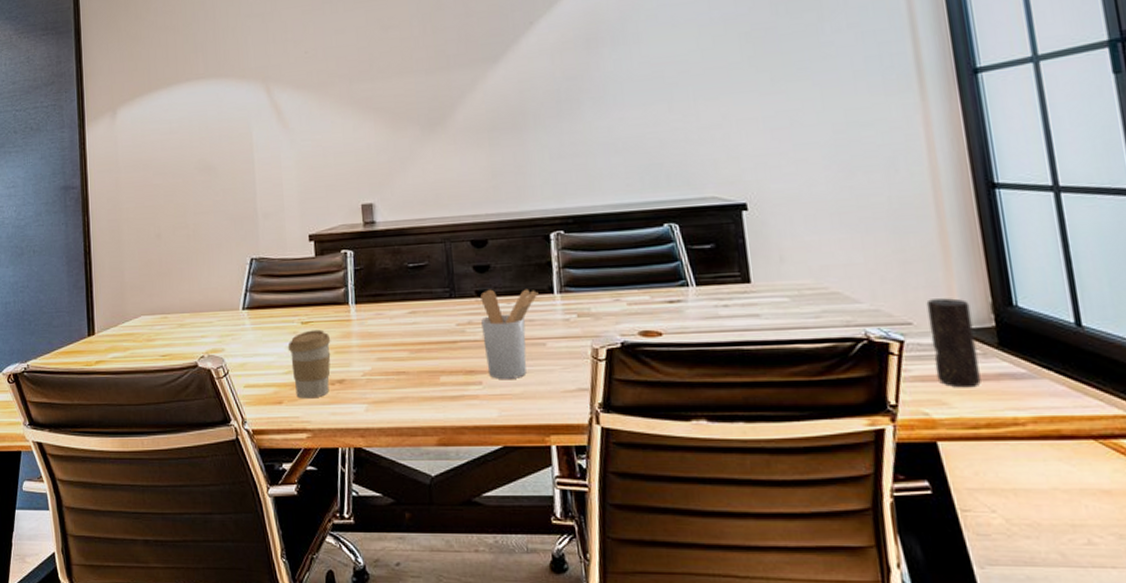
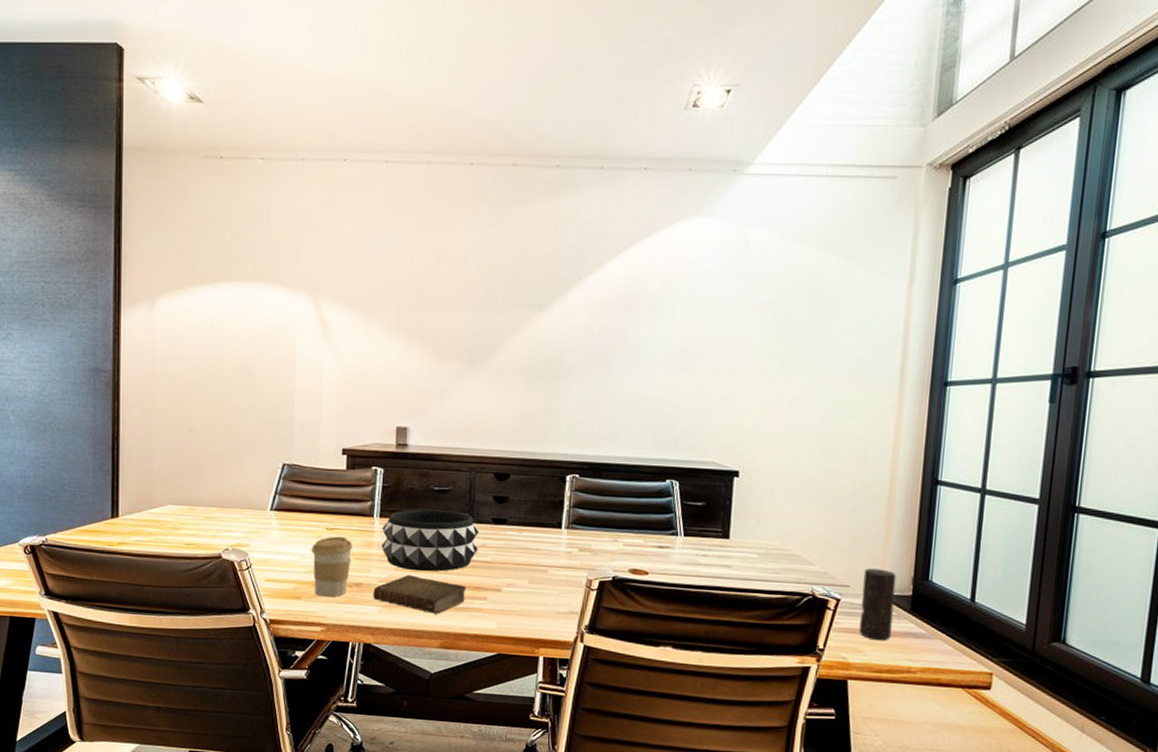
book: none [357,364,458,406] -> present [373,574,467,614]
decorative bowl: none [359,287,465,360] -> present [381,509,480,572]
utensil holder: present [480,288,539,379] -> none [493,518,548,598]

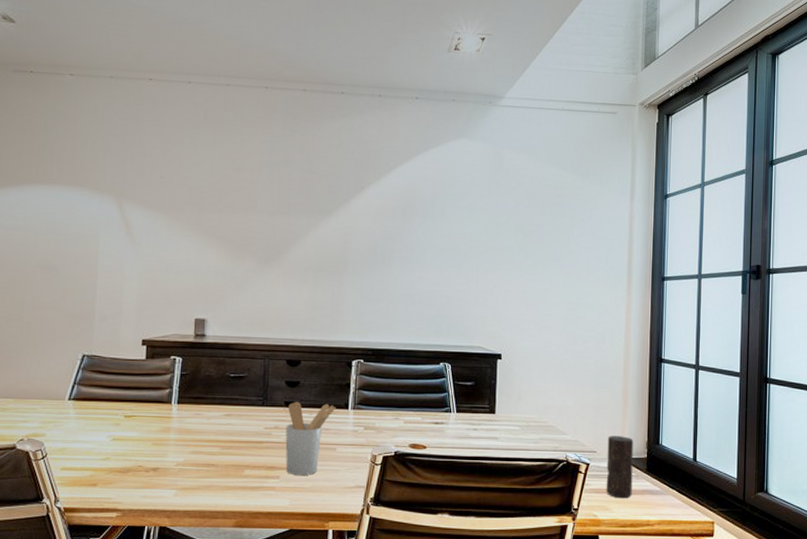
coffee cup: present [311,536,353,597] -> none [108,423,151,483]
book: present [373,574,467,614] -> none [170,457,261,494]
decorative bowl: present [381,509,480,572] -> none [179,395,273,454]
utensil holder: none [493,518,548,598] -> present [285,401,336,475]

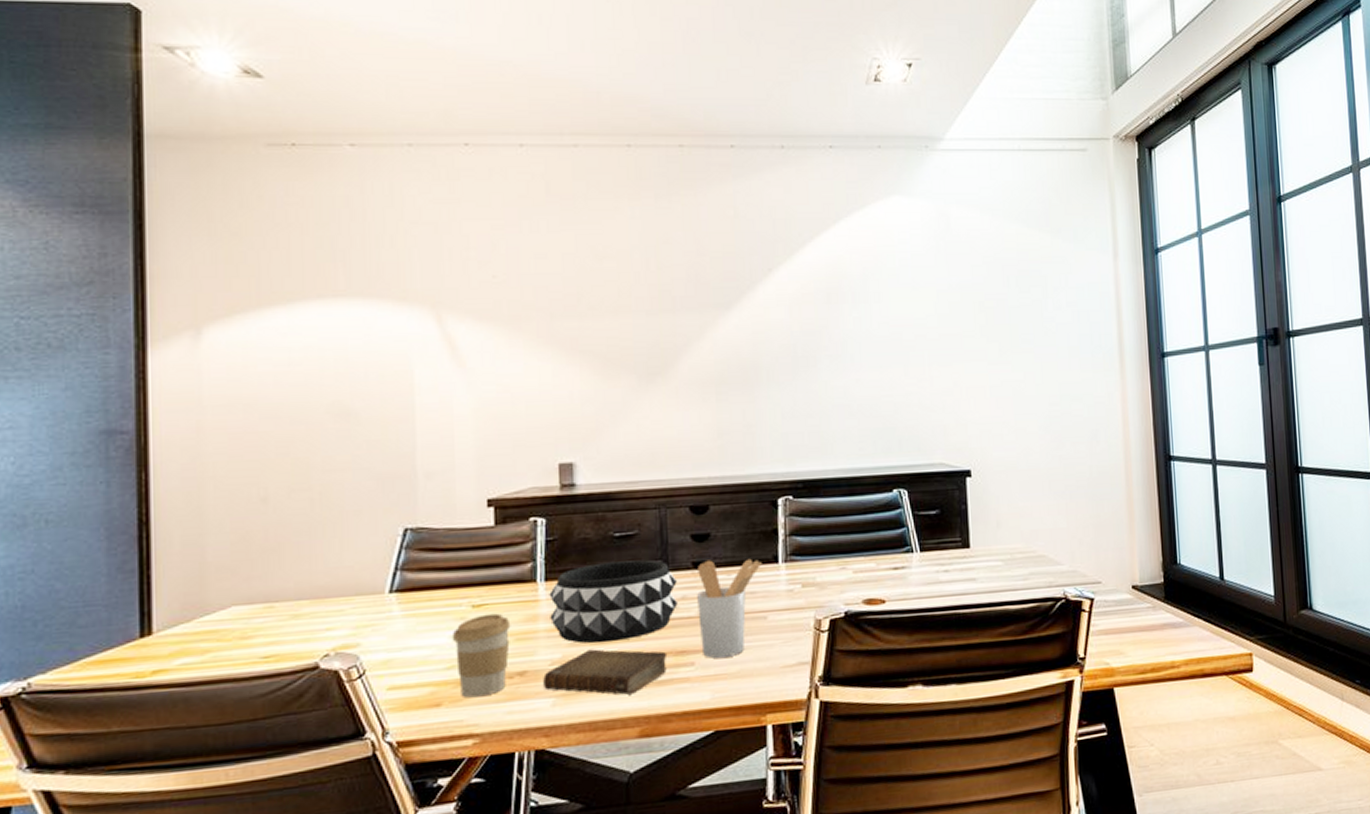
coffee cup: none [108,423,151,483] -> present [452,613,511,698]
book: none [170,457,261,494] -> present [543,649,668,695]
decorative bowl: none [179,395,273,454] -> present [549,559,678,644]
candle: present [606,436,634,499] -> none [1113,558,1150,638]

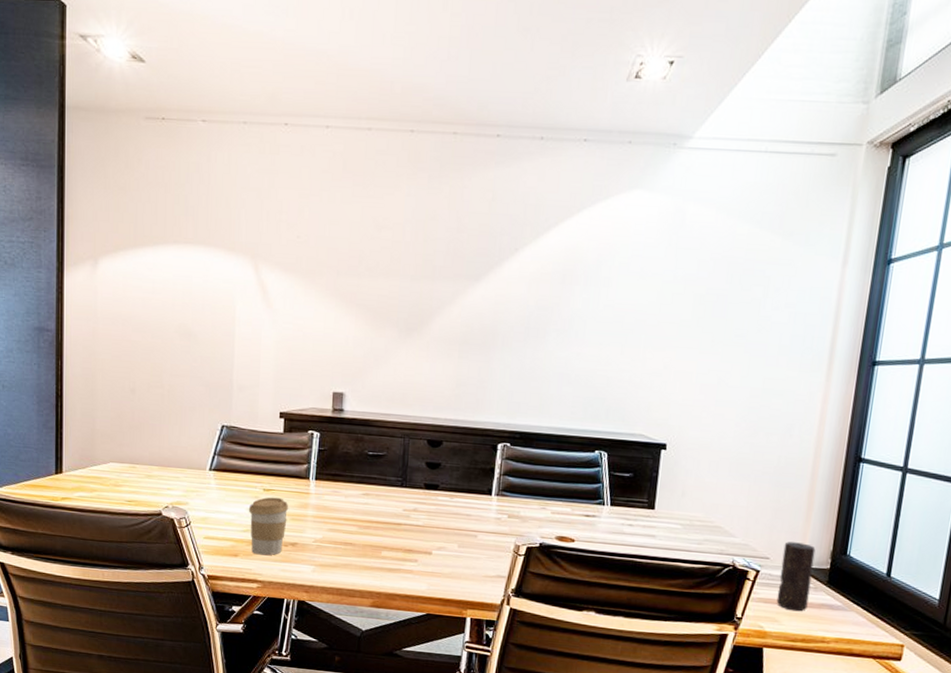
book: present [543,649,668,695] -> none [308,536,398,574]
decorative bowl: present [549,559,678,644] -> none [316,473,412,534]
utensil holder: present [697,558,762,658] -> none [424,484,479,561]
candle: none [1113,558,1150,638] -> present [776,541,816,612]

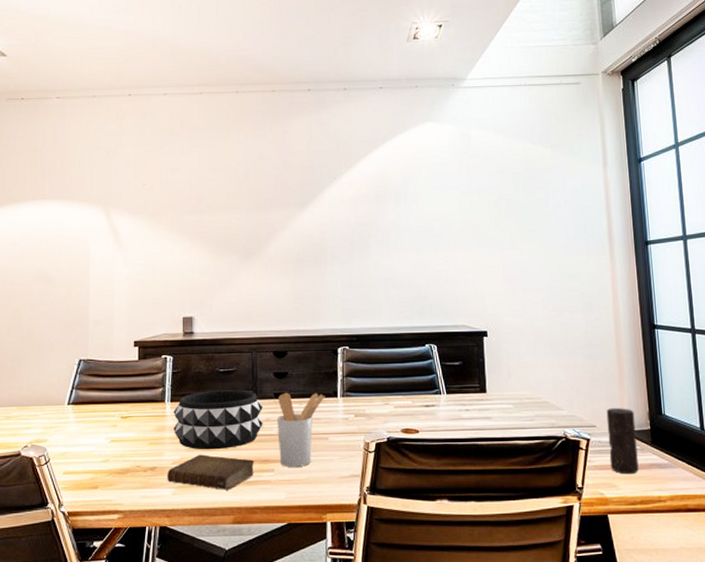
coffee cup: present [248,497,289,556] -> none [107,423,147,484]
book: none [308,536,398,574] -> present [167,454,255,490]
decorative bowl: none [316,473,412,534] -> present [173,390,264,450]
utensil holder: none [424,484,479,561] -> present [277,392,325,467]

